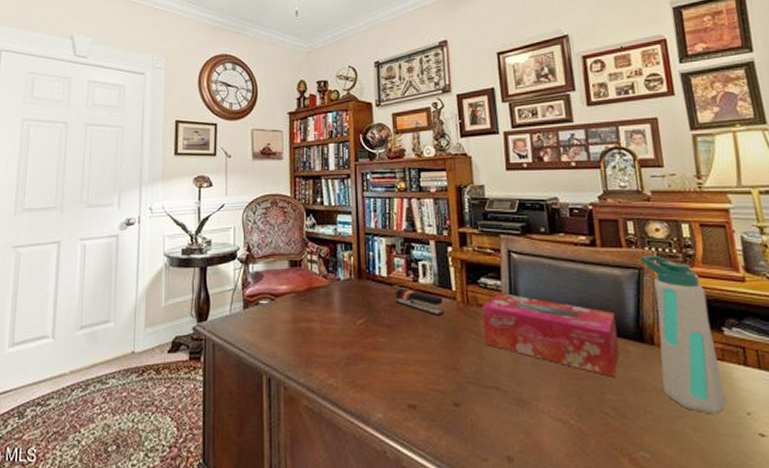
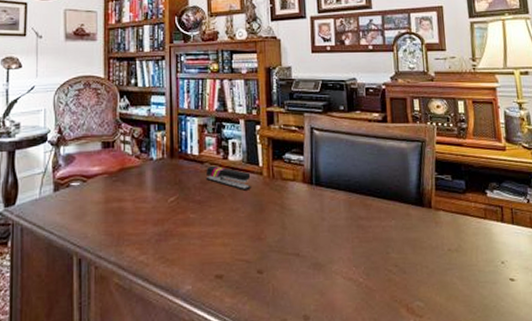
tissue box: present [481,293,620,377] -> none [285,167,403,238]
water bottle: present [640,255,728,414] -> none [423,129,487,265]

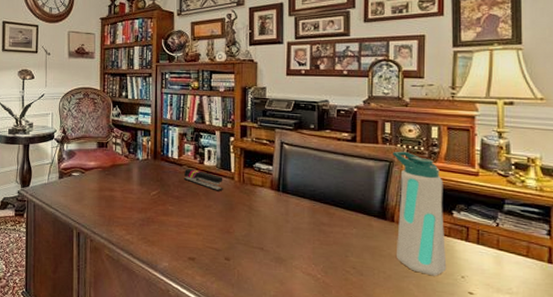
water bottle: none [423,129,487,265] -> present [392,151,447,276]

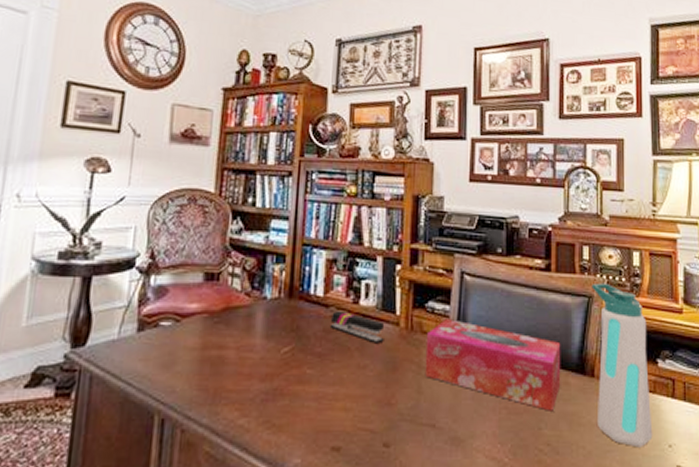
tissue box: none [254,176,365,245] -> present [425,319,561,411]

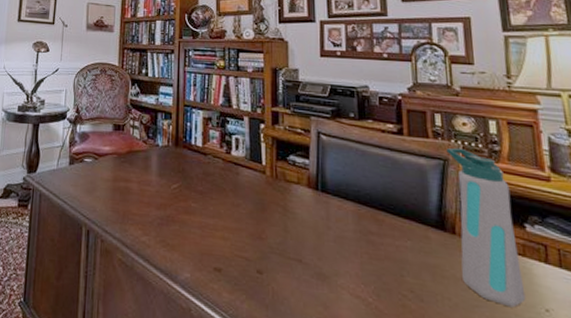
stapler: present [329,310,385,344] -> none [208,158,253,188]
tissue box: present [425,319,561,411] -> none [289,171,421,261]

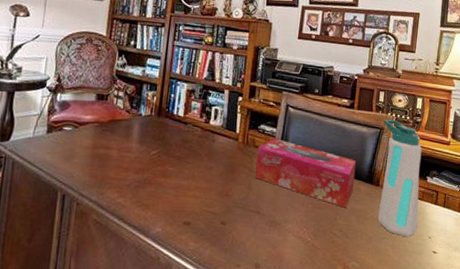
tissue box: none [289,171,421,261] -> present [254,138,357,208]

